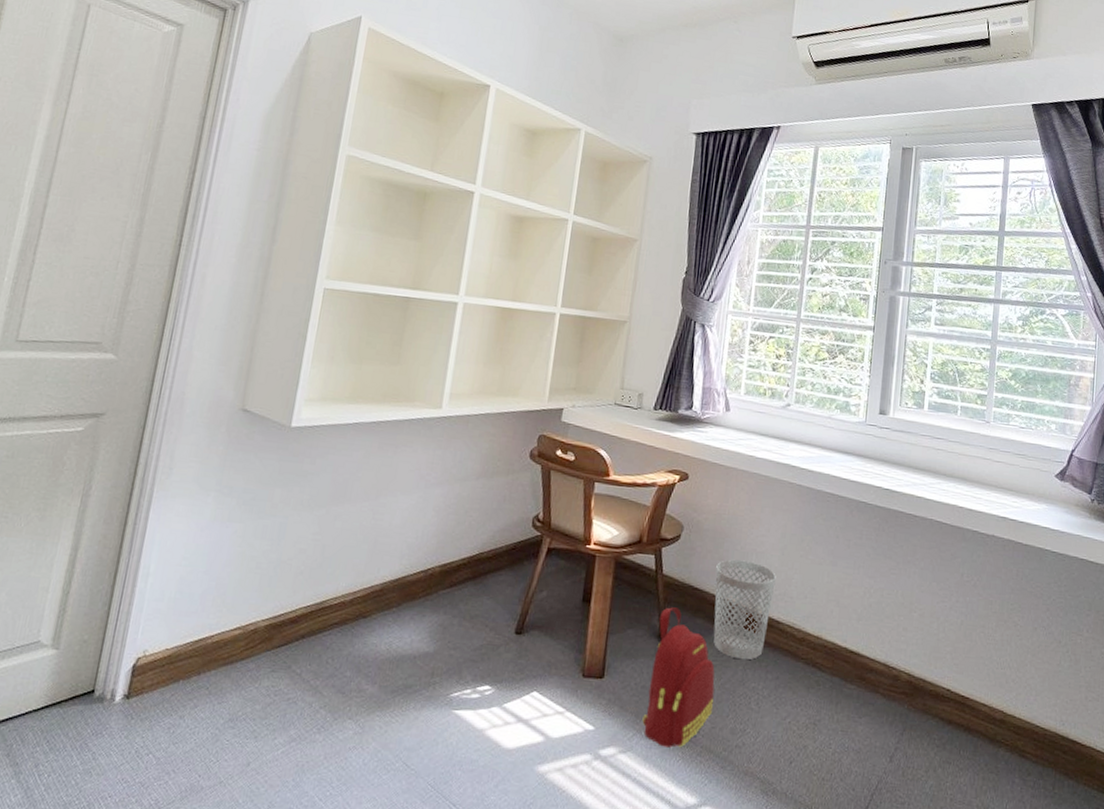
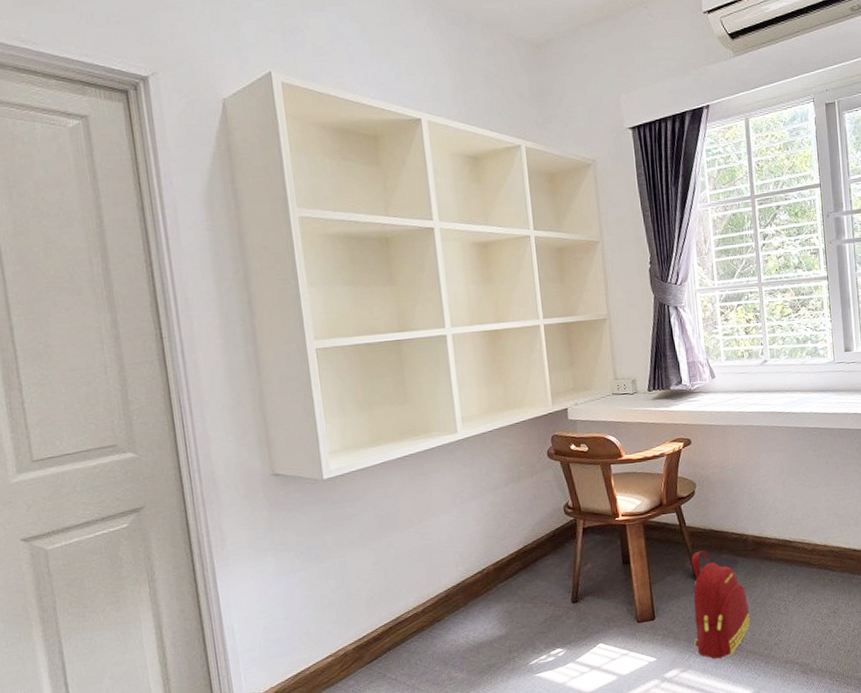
wastebasket: present [713,559,776,660] -> none [730,498,783,578]

